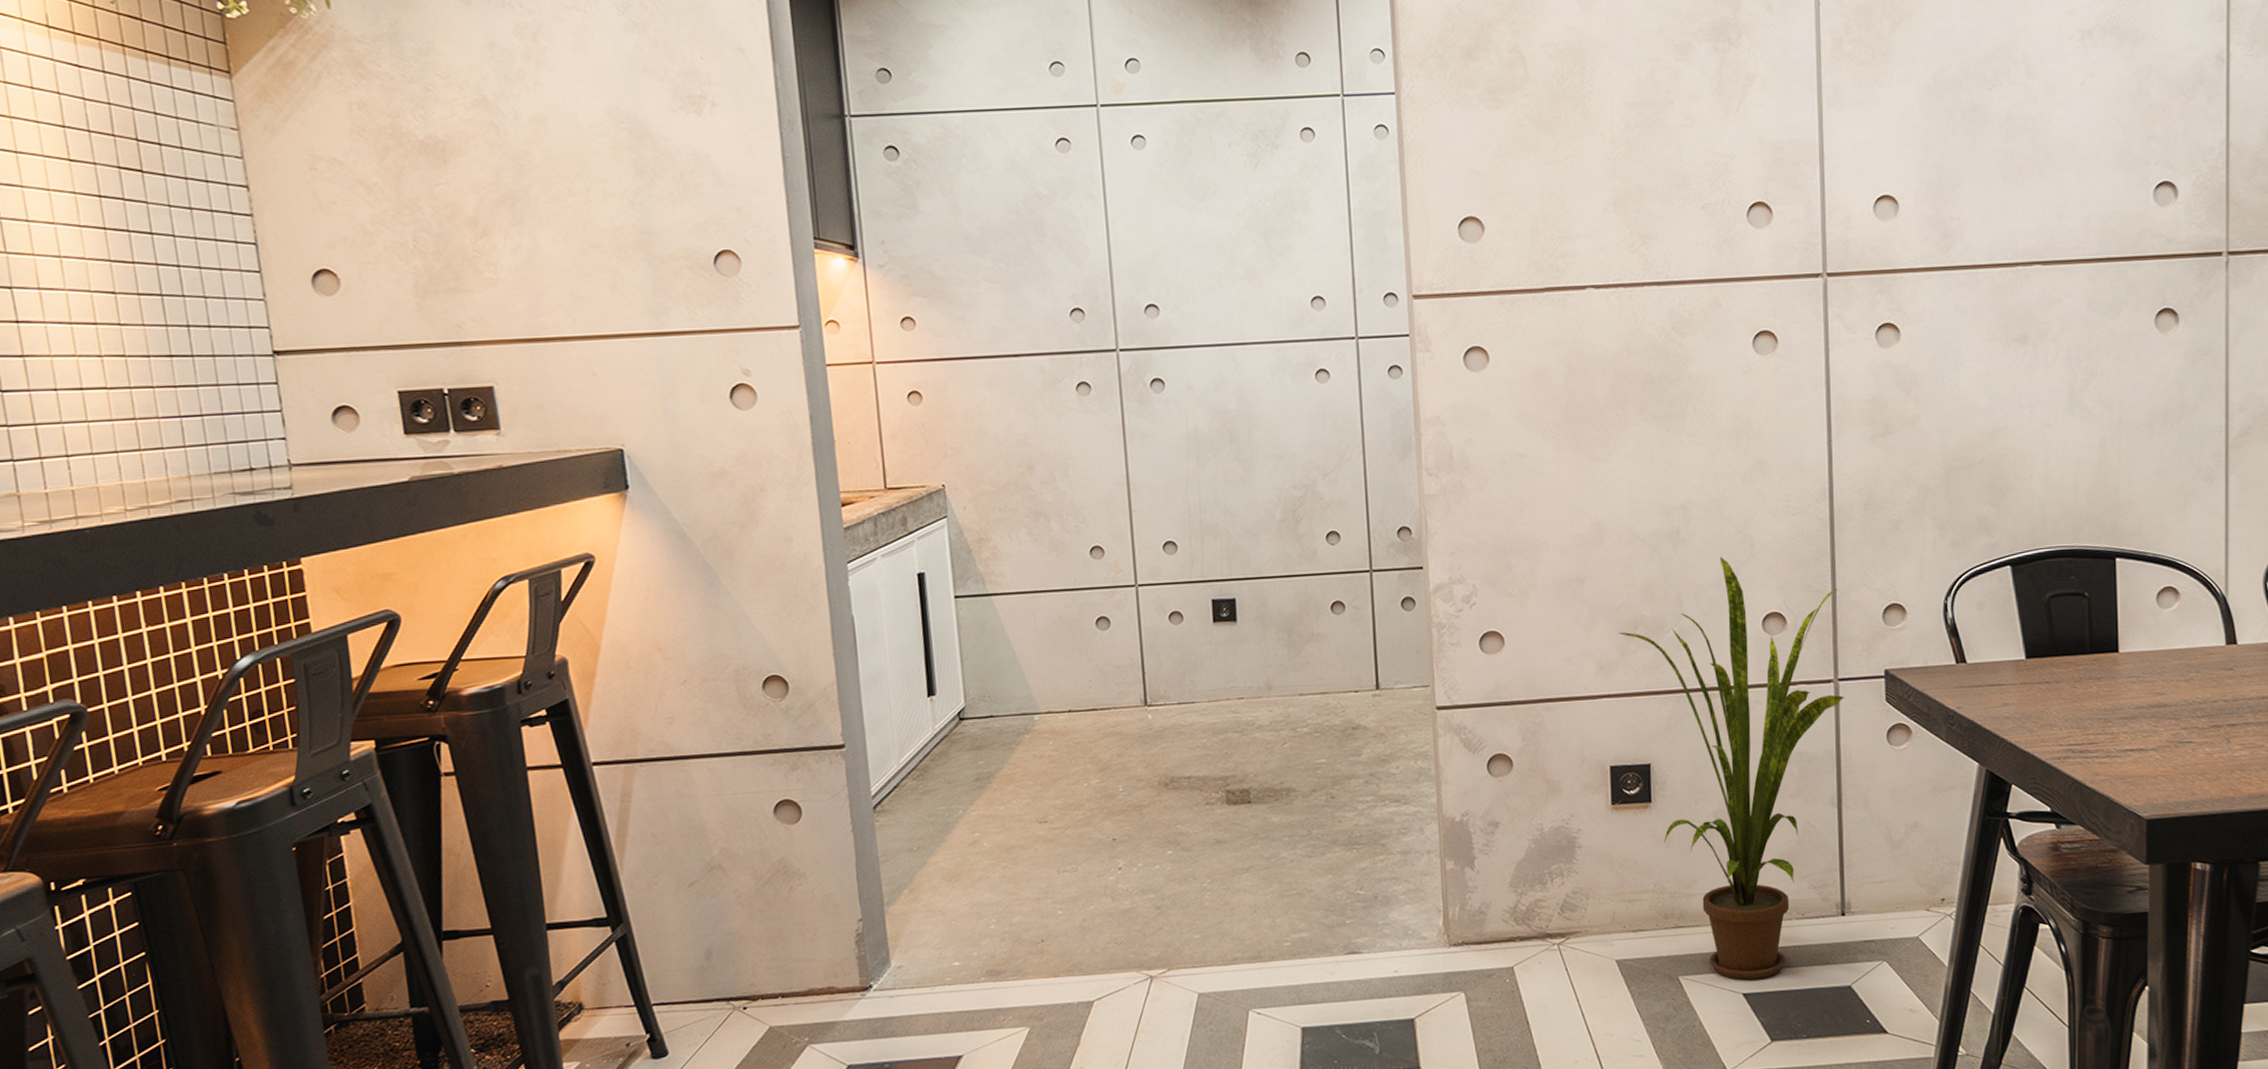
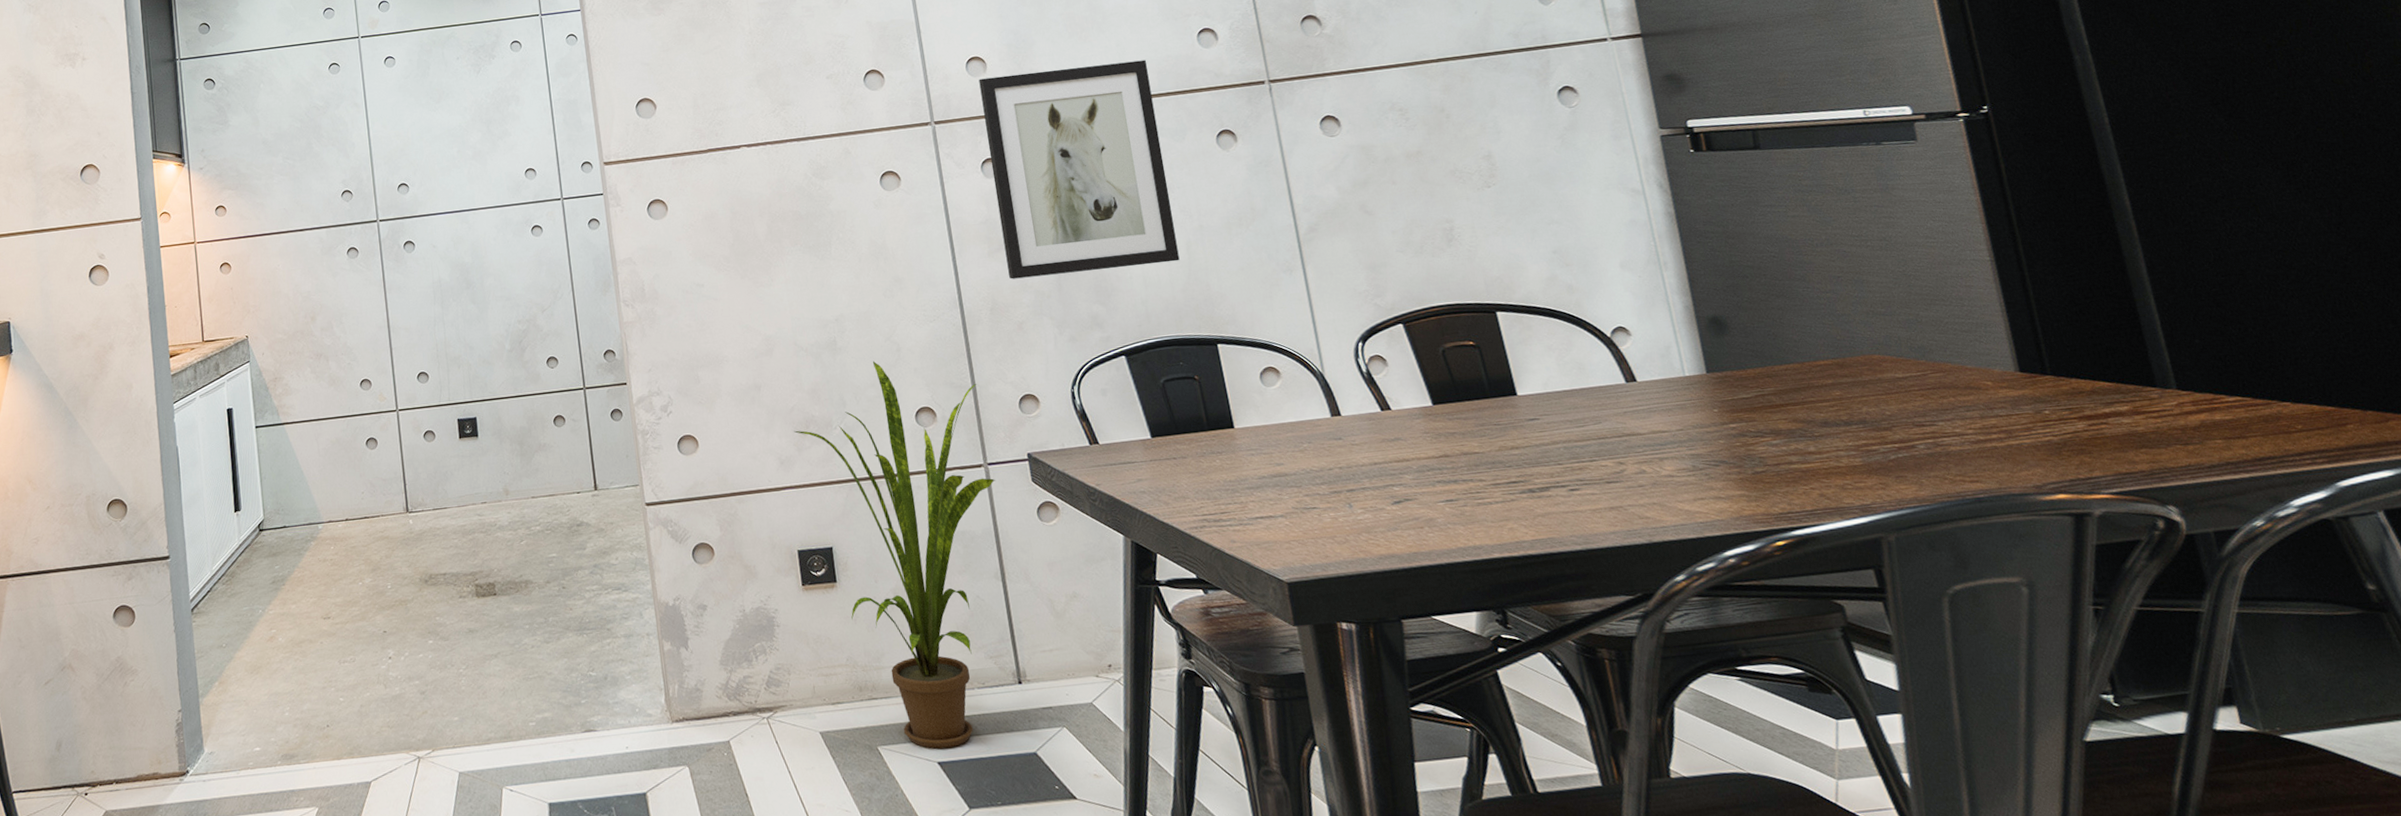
wall art: none [1887,215,2091,470] -> present [978,60,1180,280]

